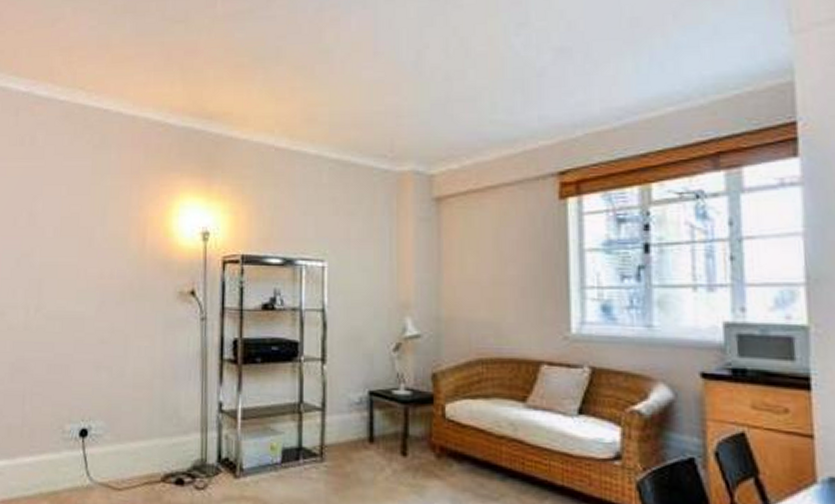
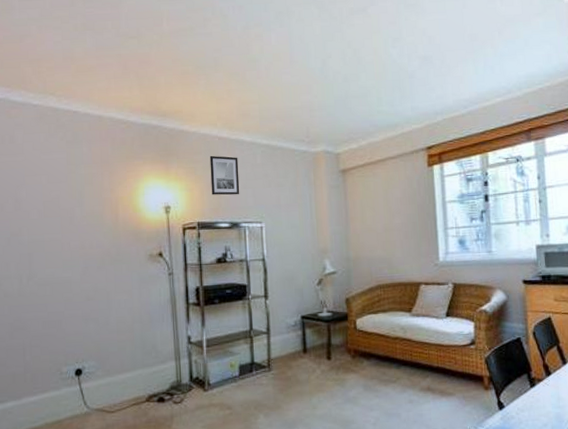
wall art: none [261,170,298,223] -> present [209,155,240,195]

